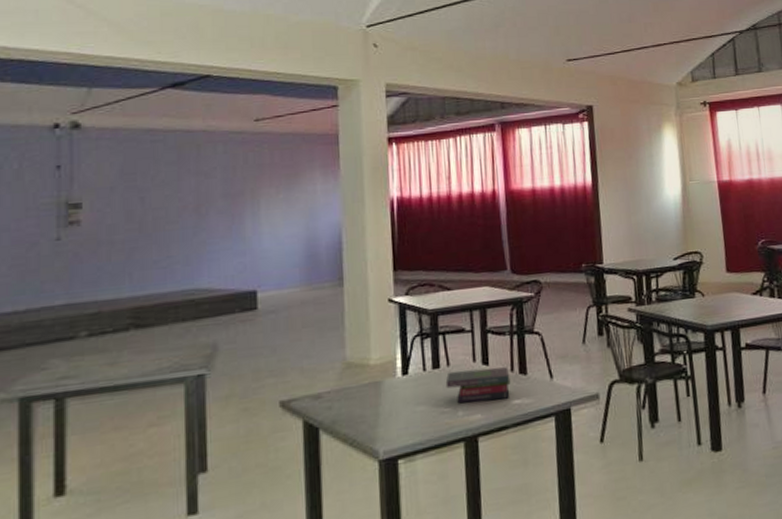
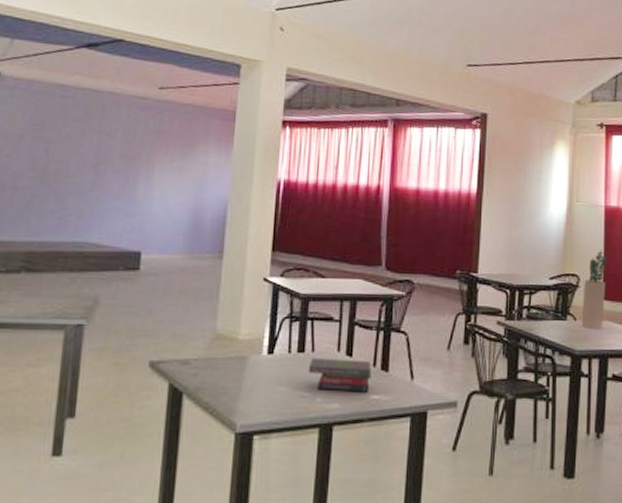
vase: none [707,224,731,304] -> present [581,250,608,330]

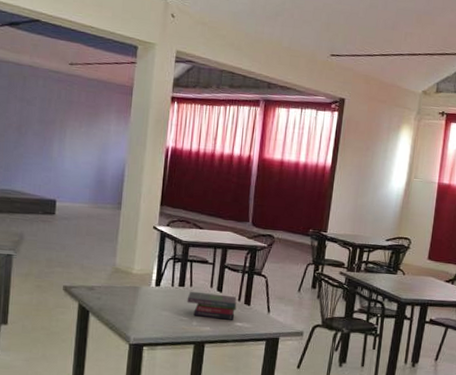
vase: present [581,250,608,330] -> none [408,219,436,284]

